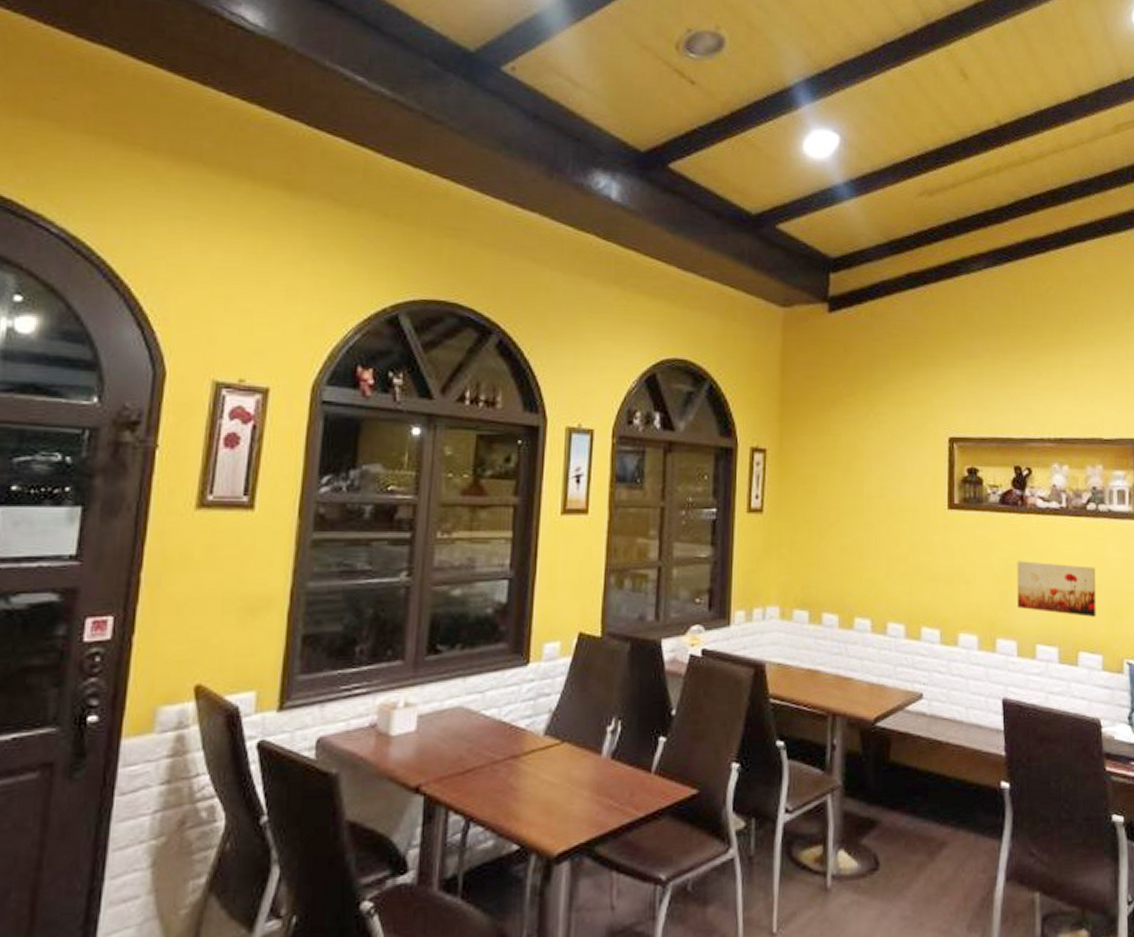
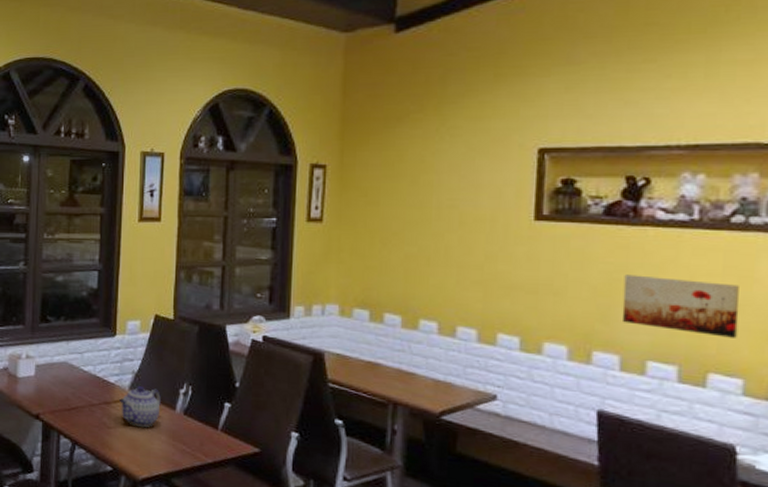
teapot: none [531,728,584,784] -> present [120,386,161,428]

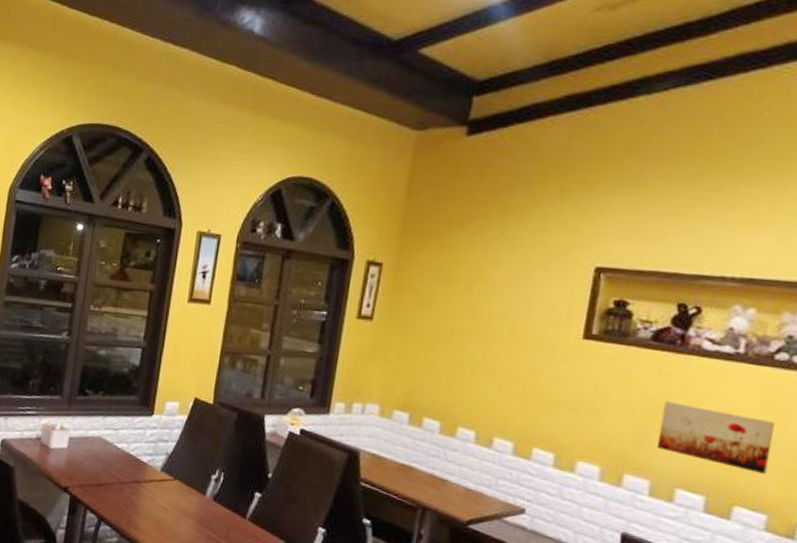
teapot: present [120,386,161,428] -> none [150,468,192,510]

